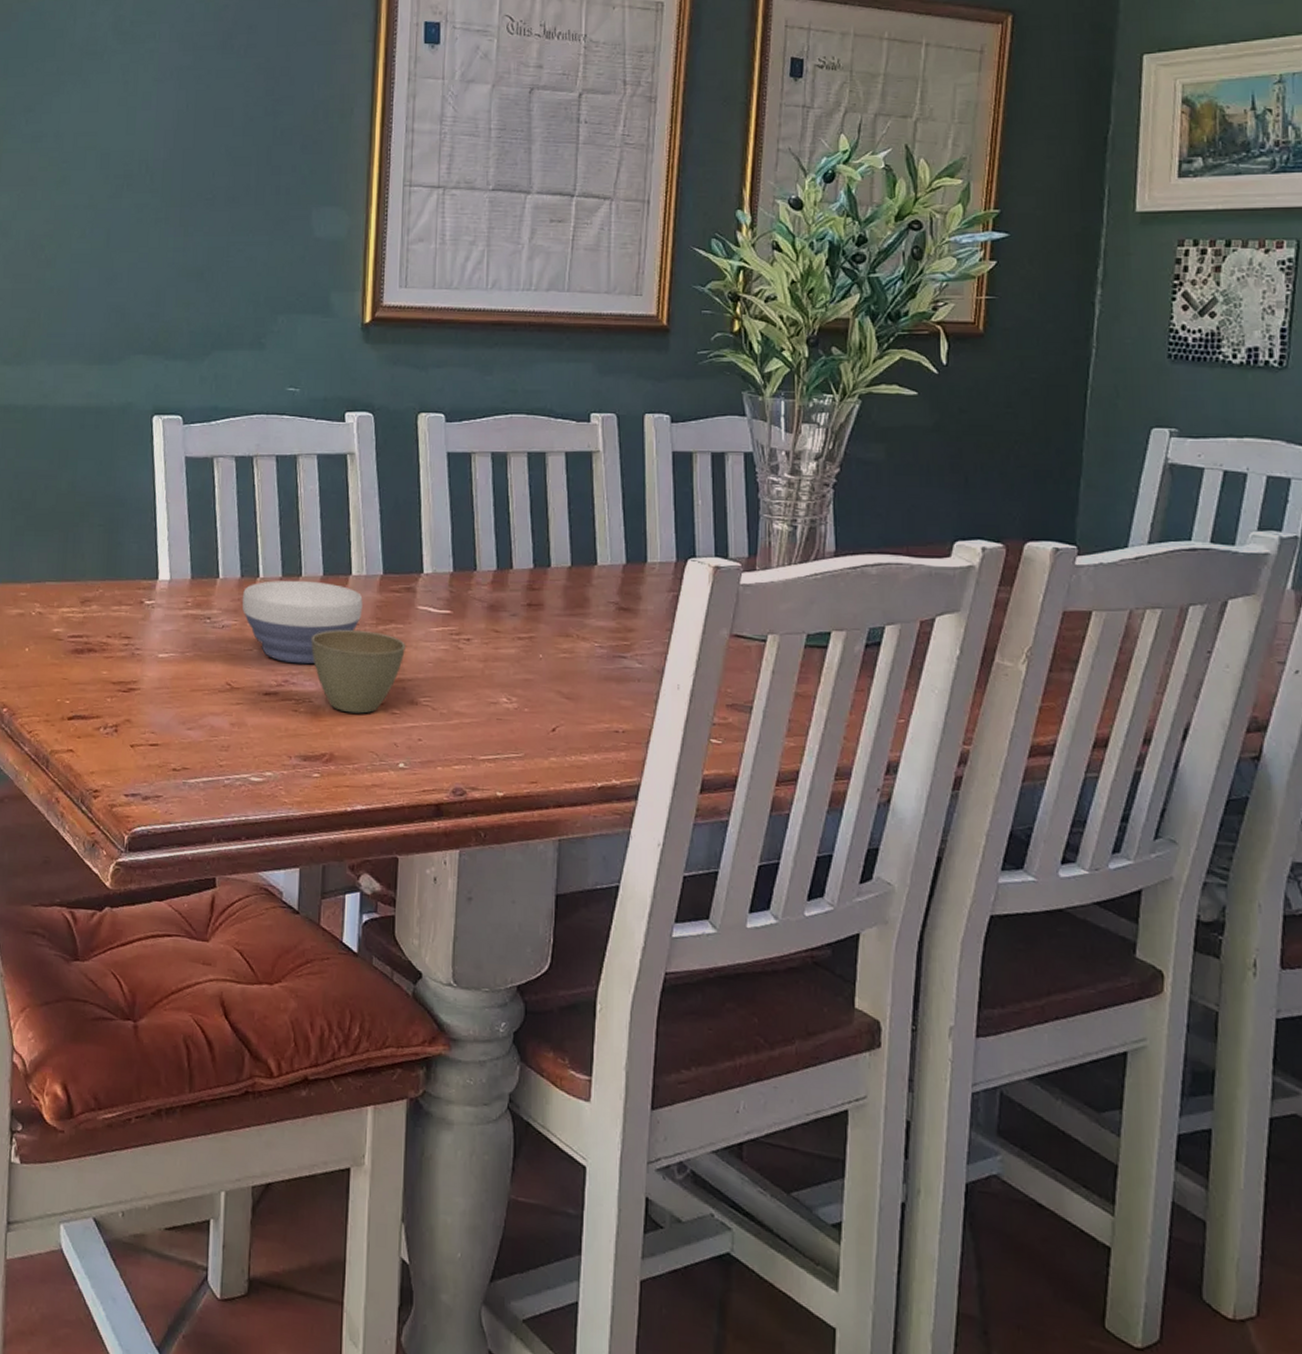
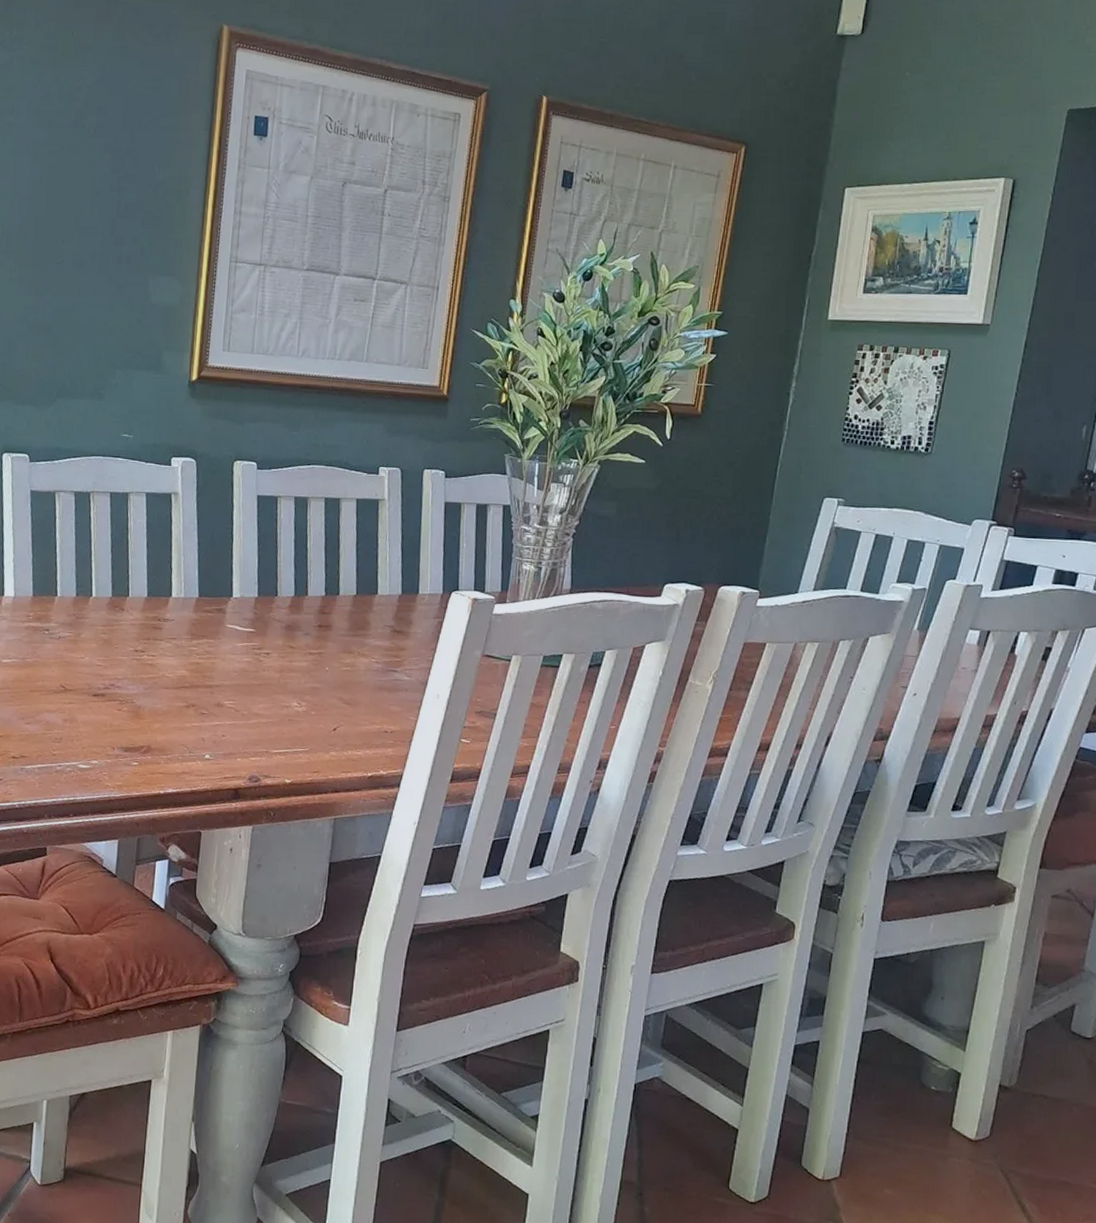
bowl: present [242,580,363,665] -> none [76,599,181,671]
cup: present [311,630,405,714] -> none [135,642,215,713]

